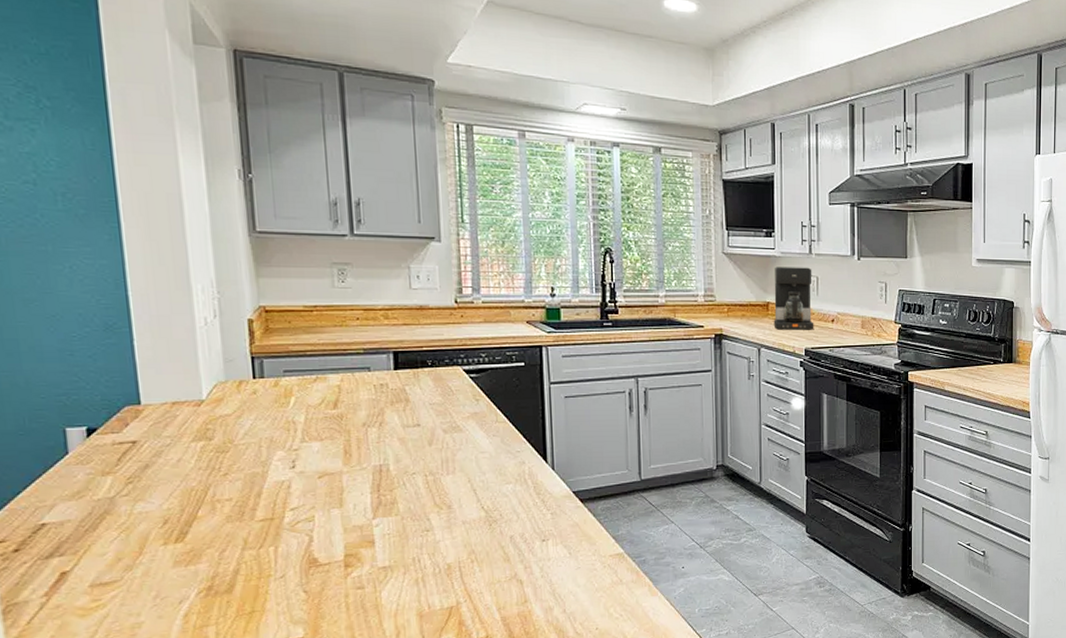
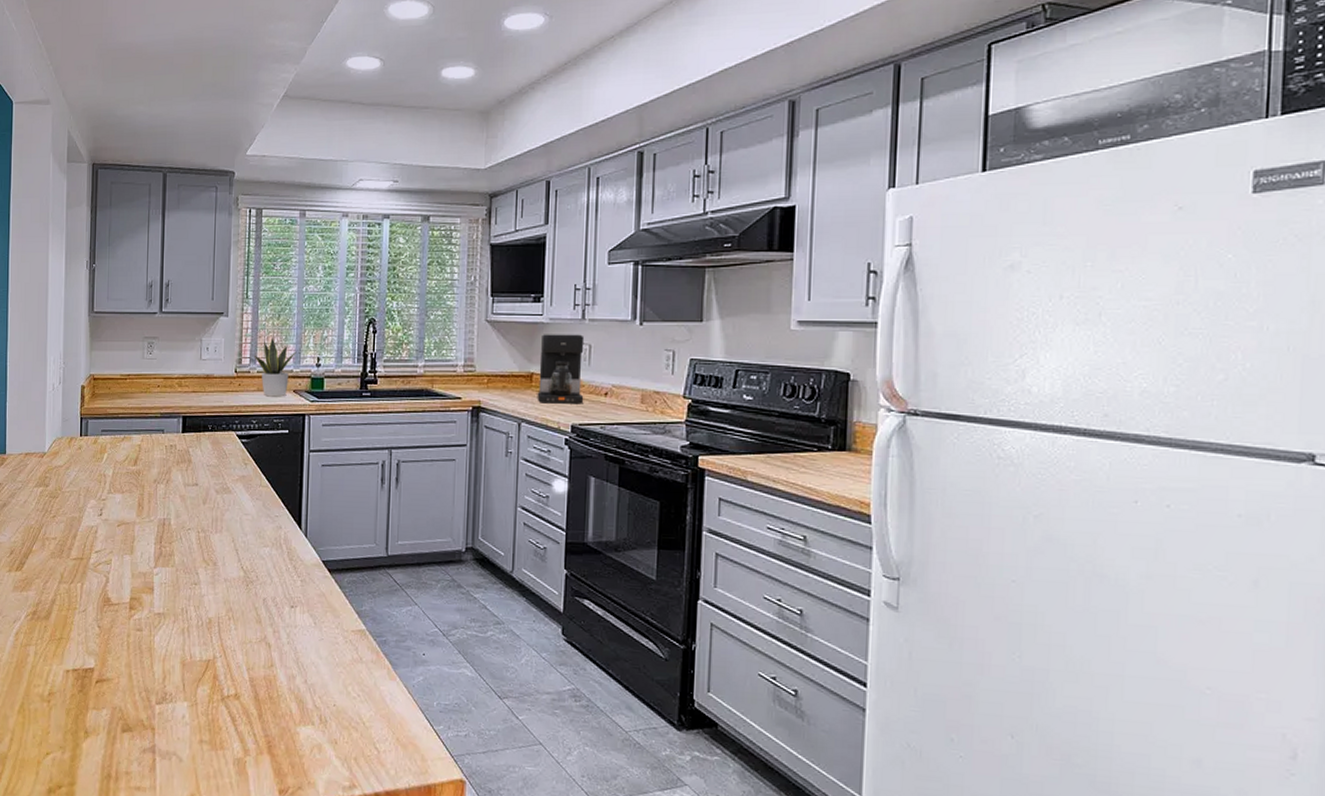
potted plant: none [476,264,527,329] -> present [253,336,297,397]

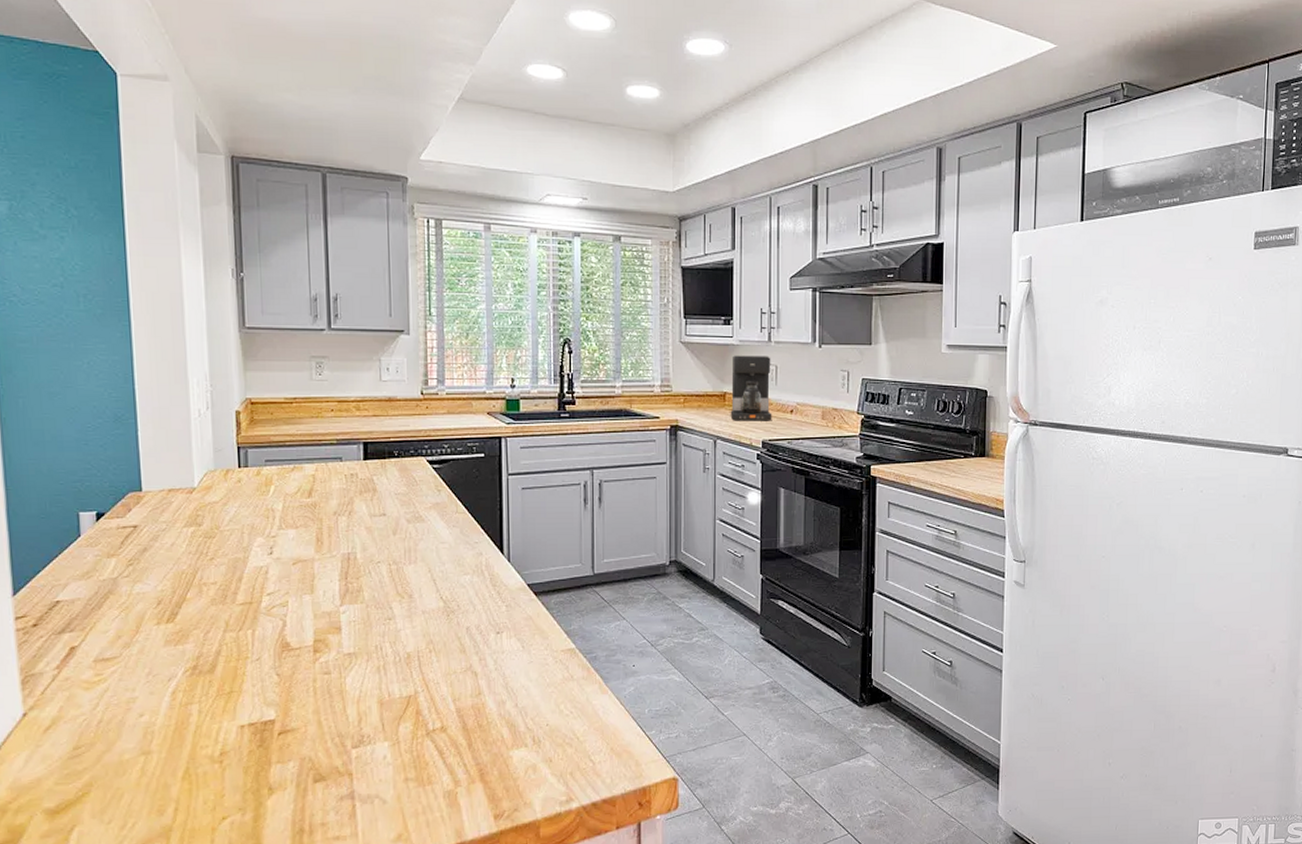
potted plant: present [253,336,297,397] -> none [441,356,489,420]

